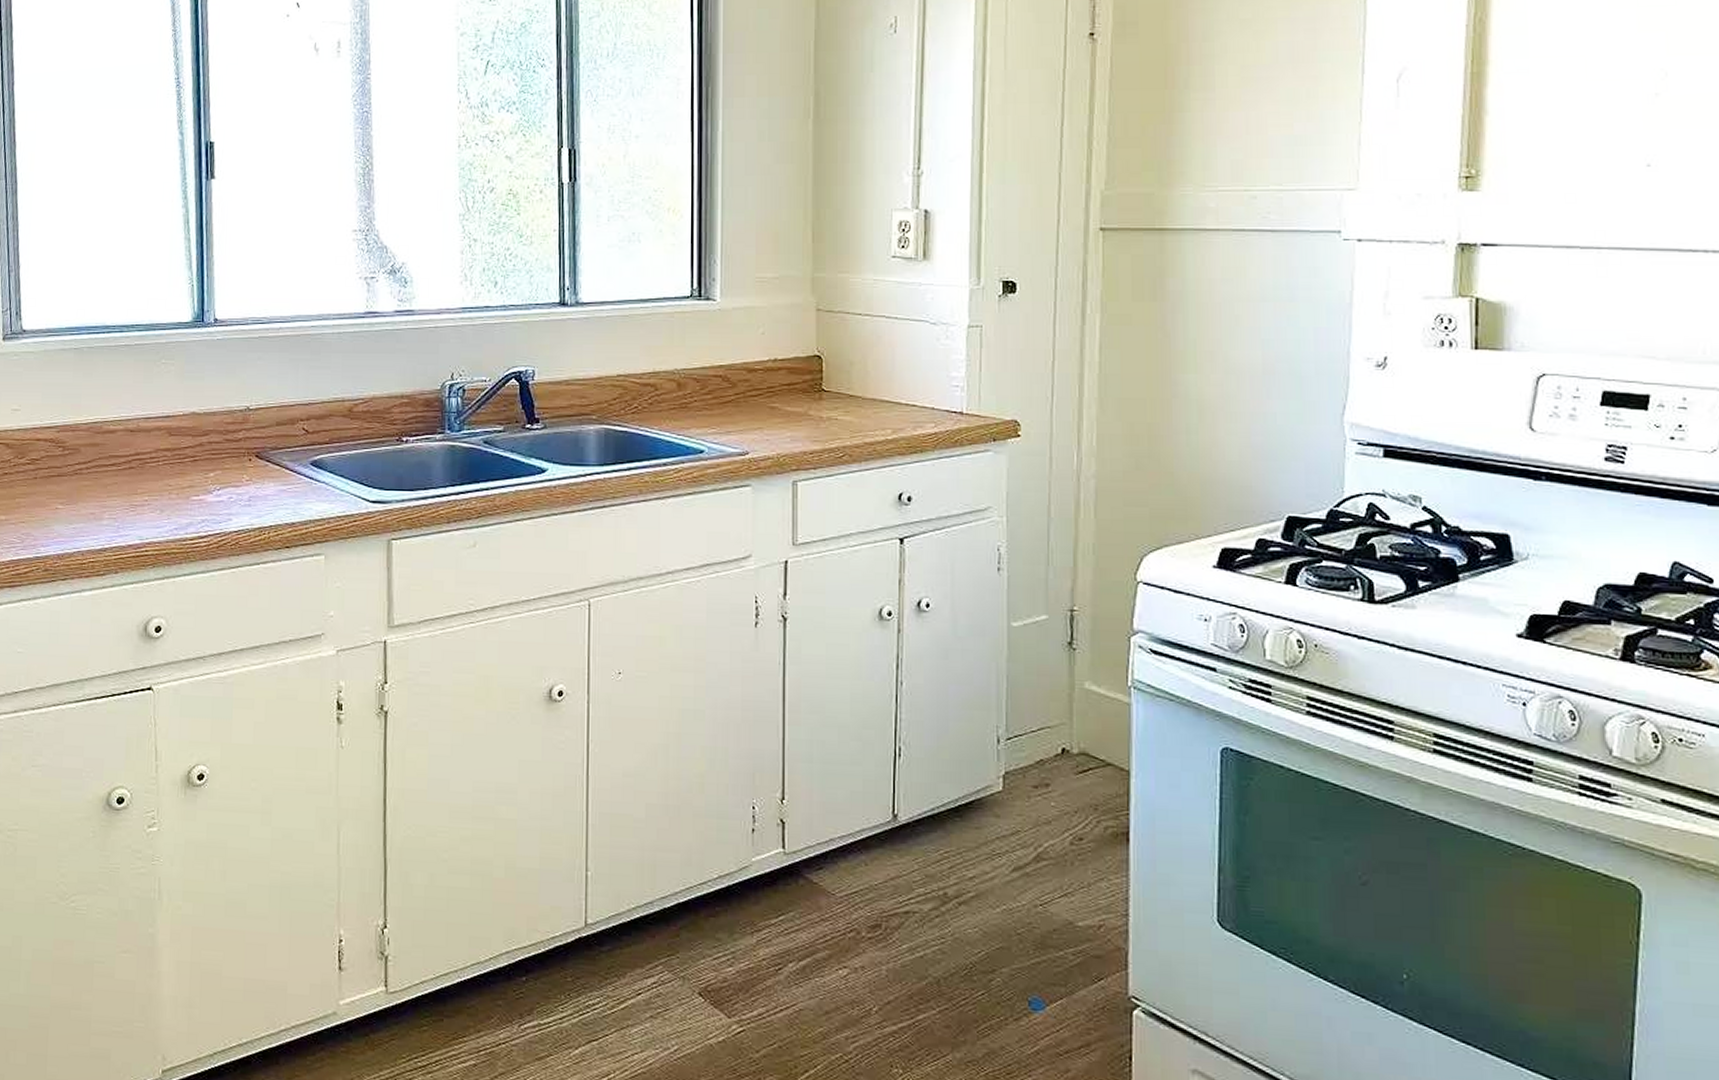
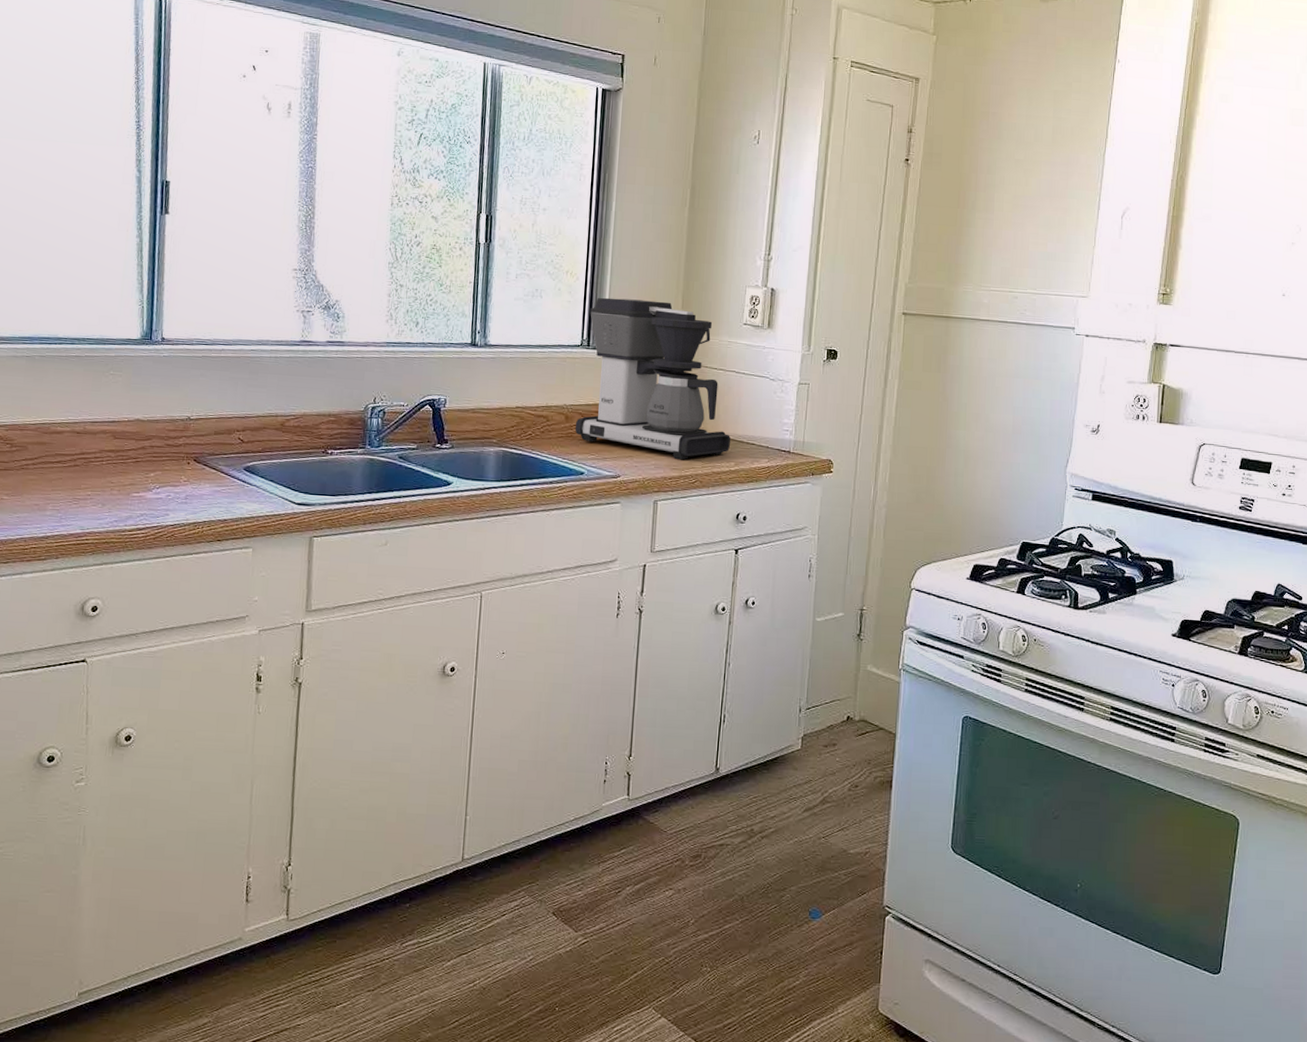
coffee maker: none [689,236,884,430] -> present [575,297,730,460]

